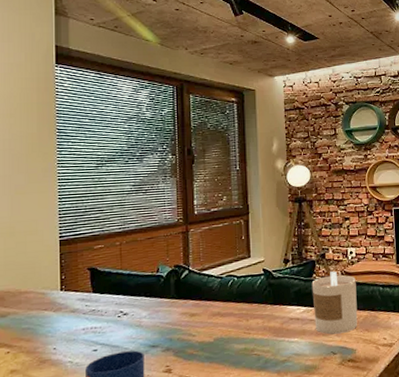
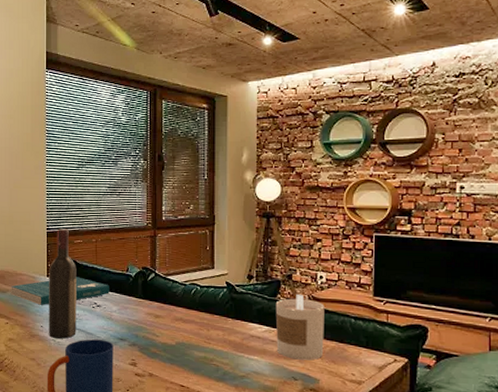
book: none [13,285,138,325] -> present [11,277,109,305]
wine bottle: none [63,234,99,360] -> present [49,228,77,339]

